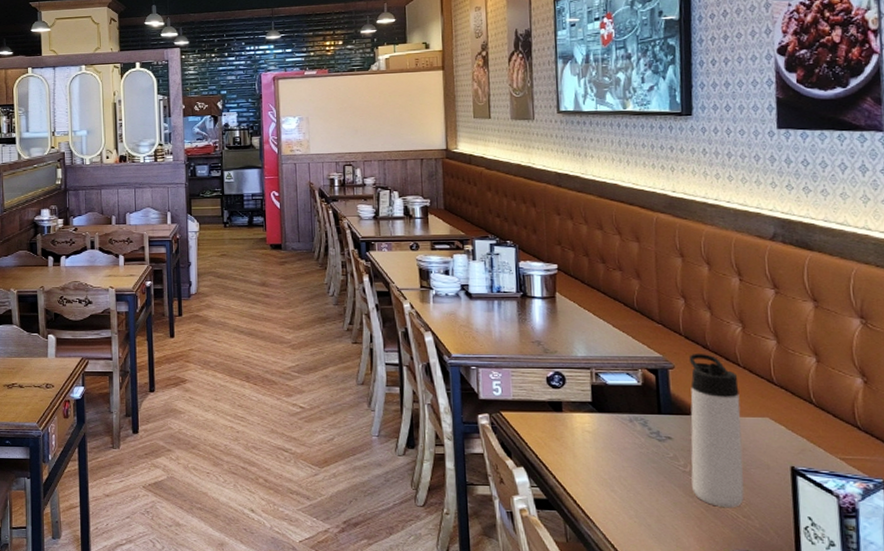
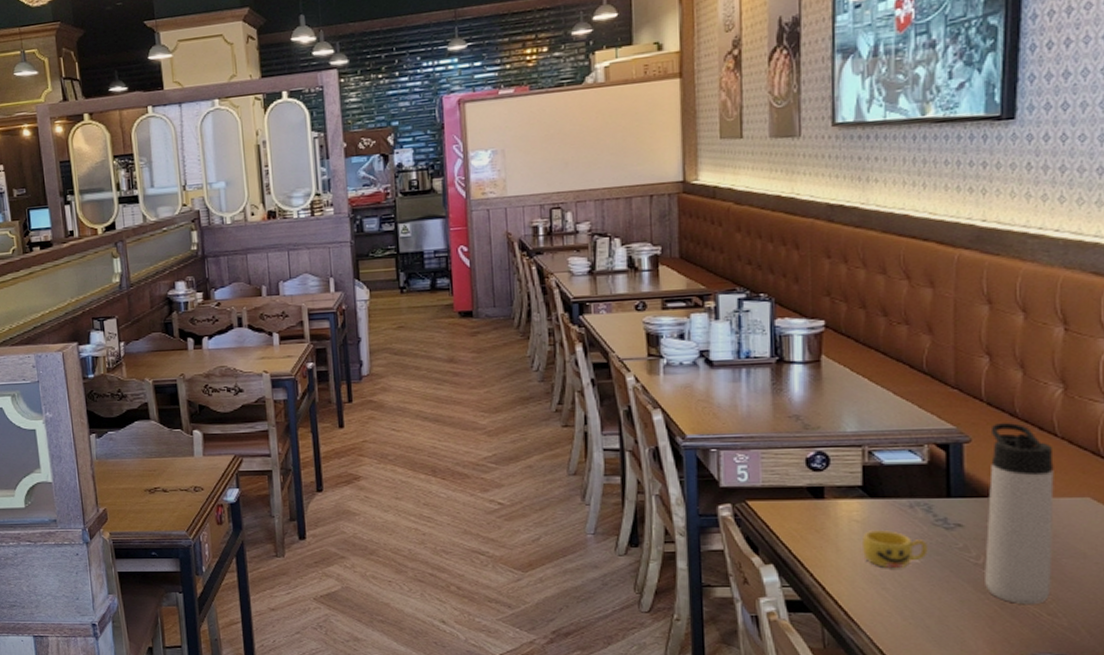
cup: none [594,440,646,473] -> present [863,530,928,568]

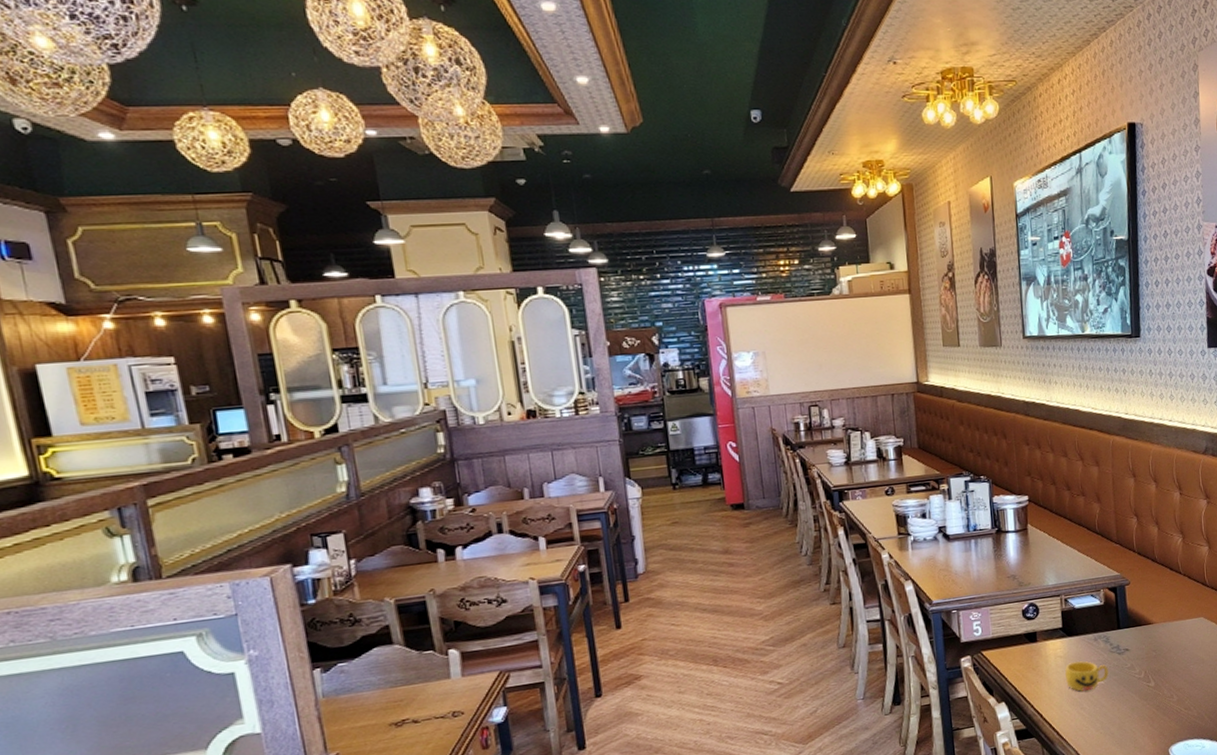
thermos bottle: present [985,423,1054,605] -> none [1141,566,1186,705]

